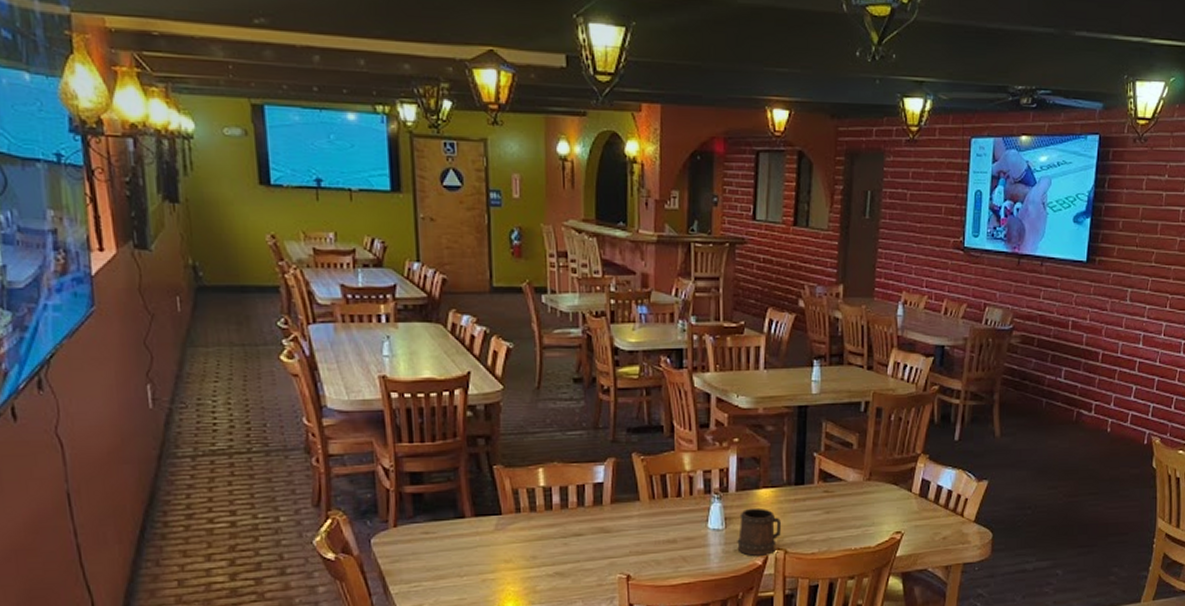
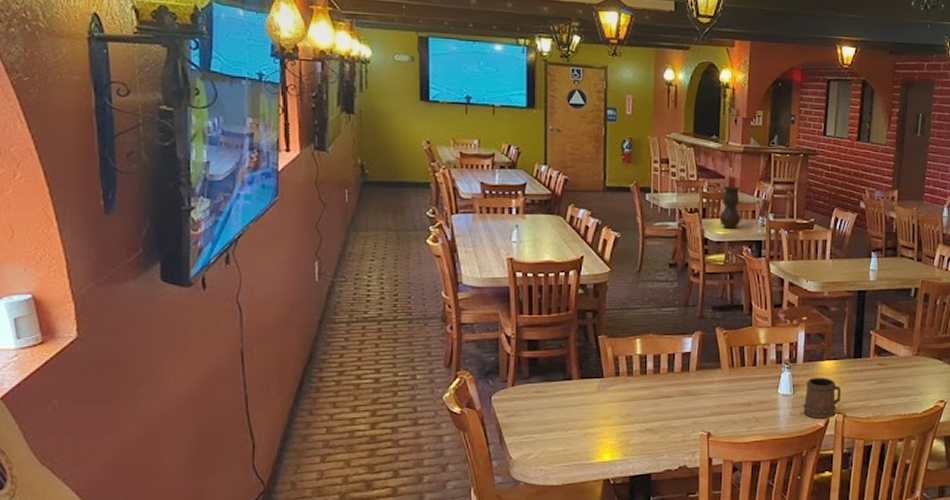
vase: none [631,283,657,335] -> present [719,186,741,229]

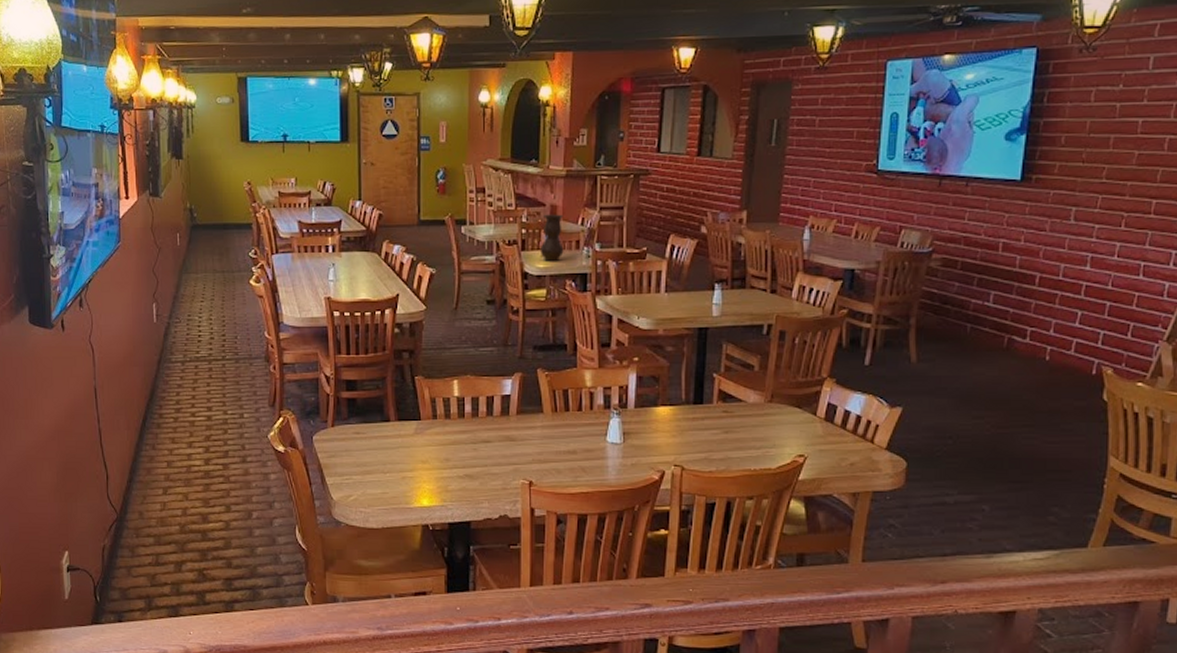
beer mug: present [803,377,842,419] -> none [635,424,680,471]

